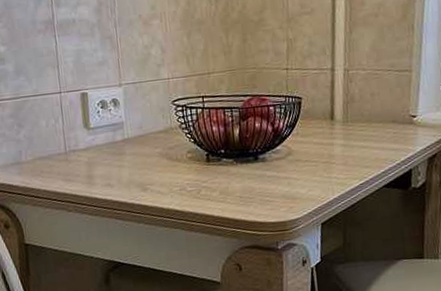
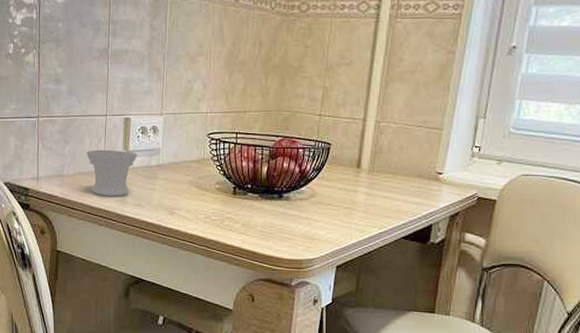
cup: none [44,128,100,179] -> present [86,149,137,196]

